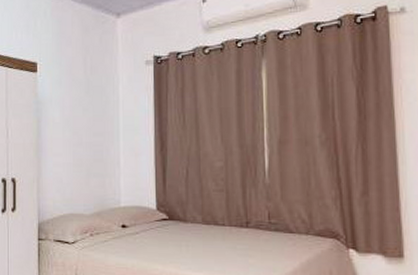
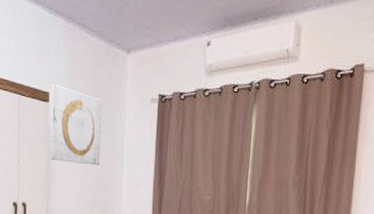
wall art: none [38,54,94,134] -> present [50,84,101,165]

